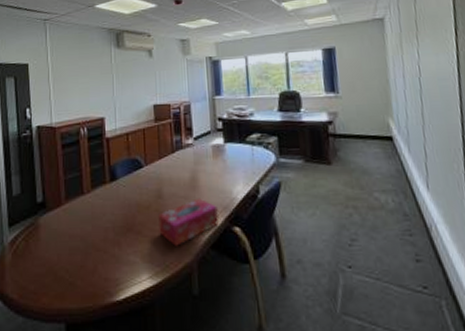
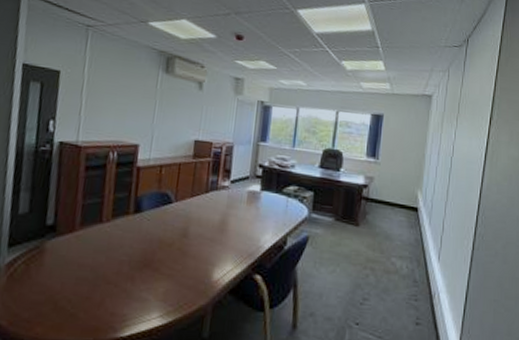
tissue box: present [158,198,219,246] -> none [178,242,243,288]

